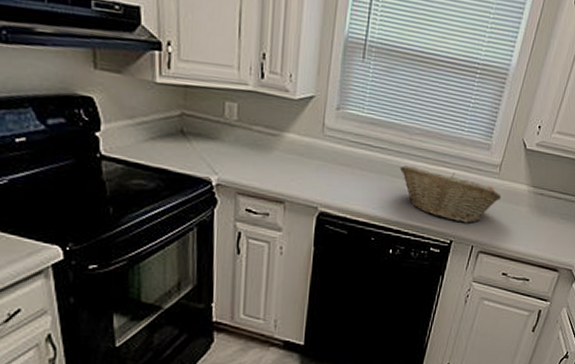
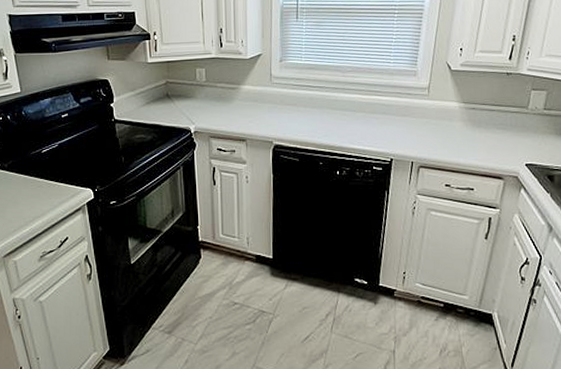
fruit basket: present [399,165,502,223] -> none [337,98,434,142]

